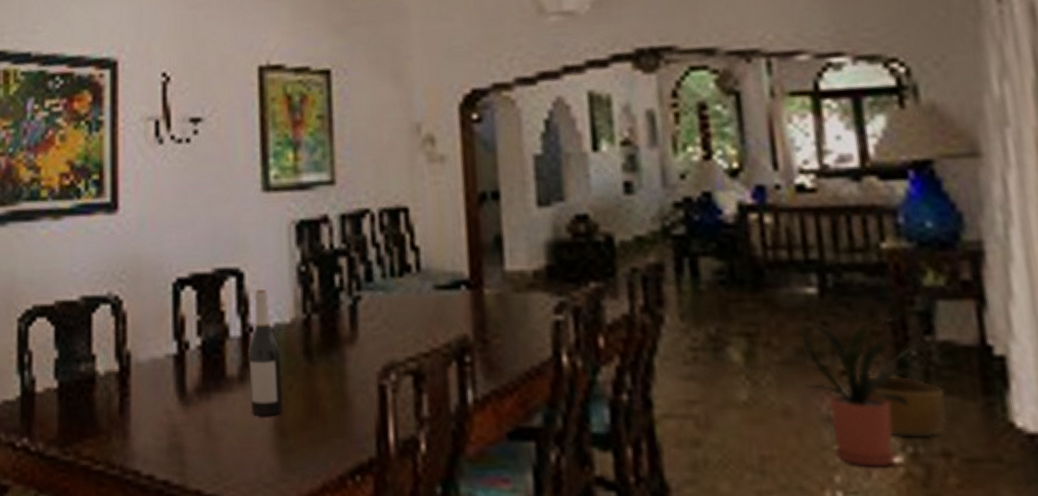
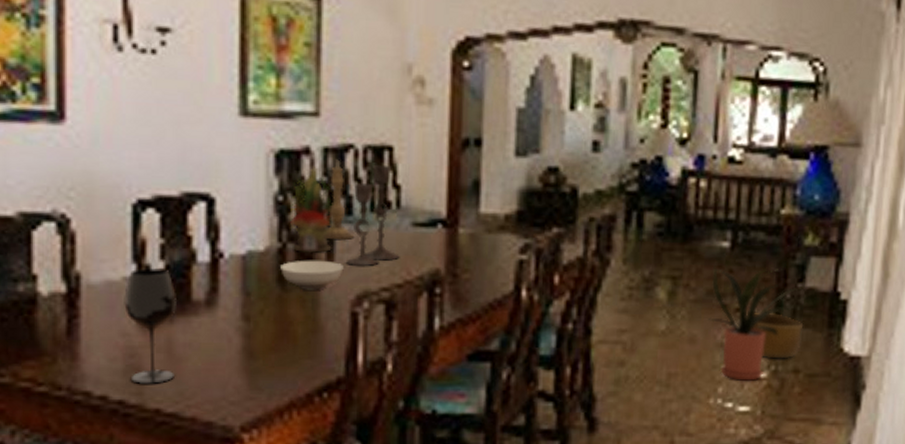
wine glass: none [167,343,213,463] -> present [124,267,176,384]
wine bottle: present [247,289,284,417] -> none [216,216,254,340]
bowl: none [306,330,368,362] -> present [280,260,344,290]
flower arrangement: none [312,235,357,324] -> present [290,167,336,254]
candlestick: none [348,225,377,309] -> present [326,159,355,241]
candlestick: none [370,227,424,336] -> present [347,164,400,267]

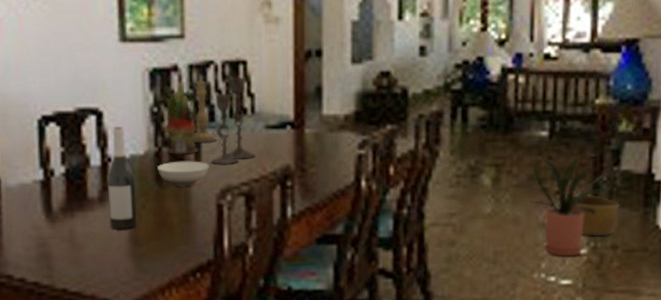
wine glass: present [124,267,176,384] -> none [34,171,77,268]
wine bottle: none [216,216,254,340] -> present [106,127,138,230]

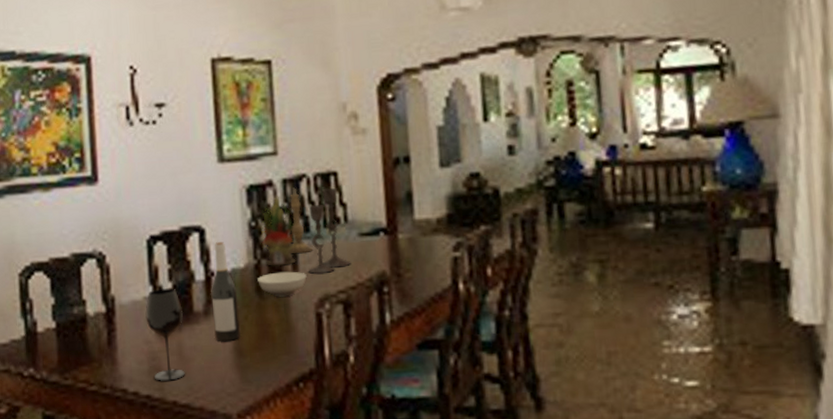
wine glass: none [34,171,77,268] -> present [145,287,185,381]
house plant: present [528,153,618,257] -> none [639,244,737,356]
basket: present [564,195,620,236] -> none [680,287,745,333]

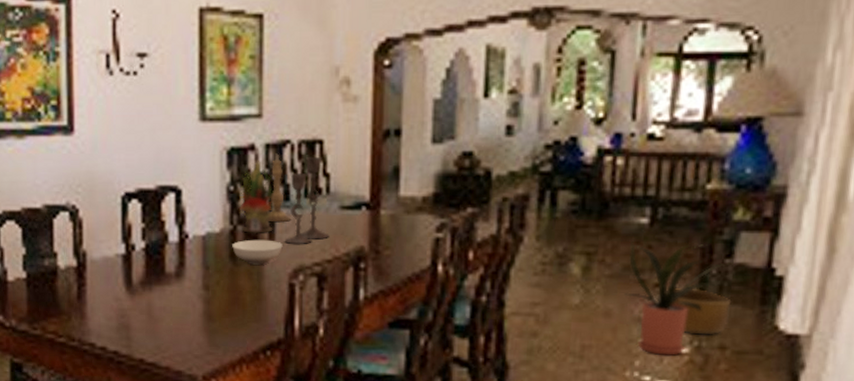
wine glass: present [145,287,185,381] -> none [116,246,154,339]
wine bottle: present [210,242,241,342] -> none [183,204,212,305]
house plant: none [639,244,737,356] -> present [623,241,731,356]
basket: none [680,287,745,333] -> present [665,288,732,335]

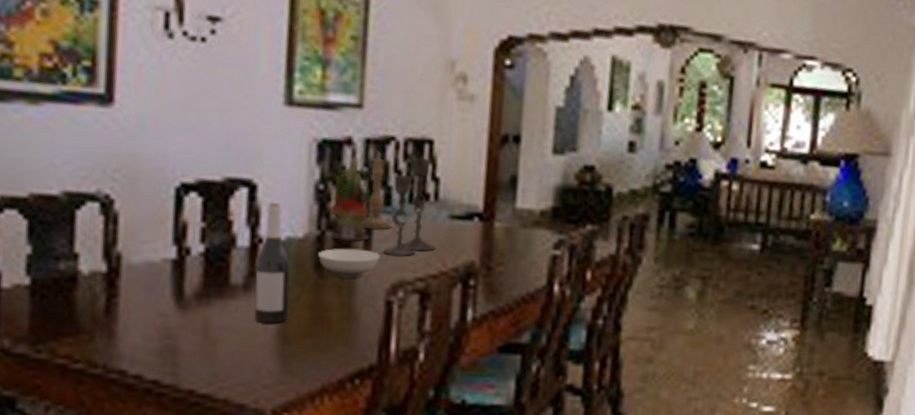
wine bottle: none [183,204,212,305] -> present [254,203,291,324]
house plant: present [623,241,731,356] -> none [734,267,829,382]
basket: present [665,288,732,335] -> none [772,315,829,361]

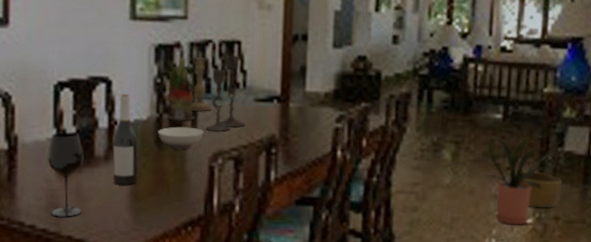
wine glass: none [163,250,215,365] -> present [47,131,84,217]
house plant: none [734,267,829,382] -> present [483,133,562,225]
basket: none [772,315,829,361] -> present [514,171,563,208]

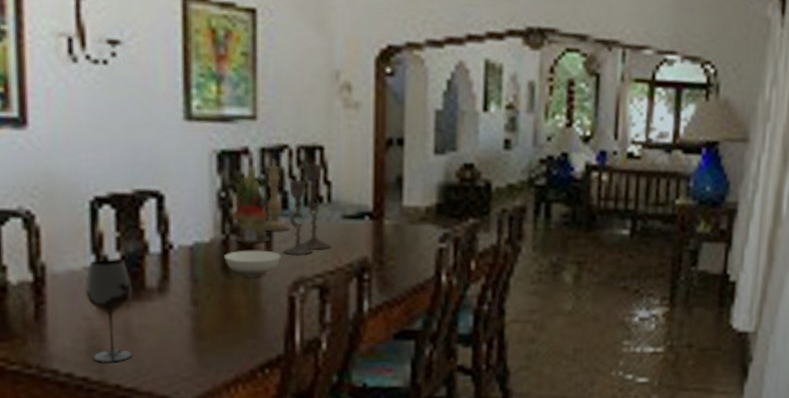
wine bottle: present [112,94,138,186] -> none [166,211,202,323]
house plant: present [483,133,562,225] -> none [608,251,695,355]
basket: present [514,171,563,208] -> none [643,294,696,335]

